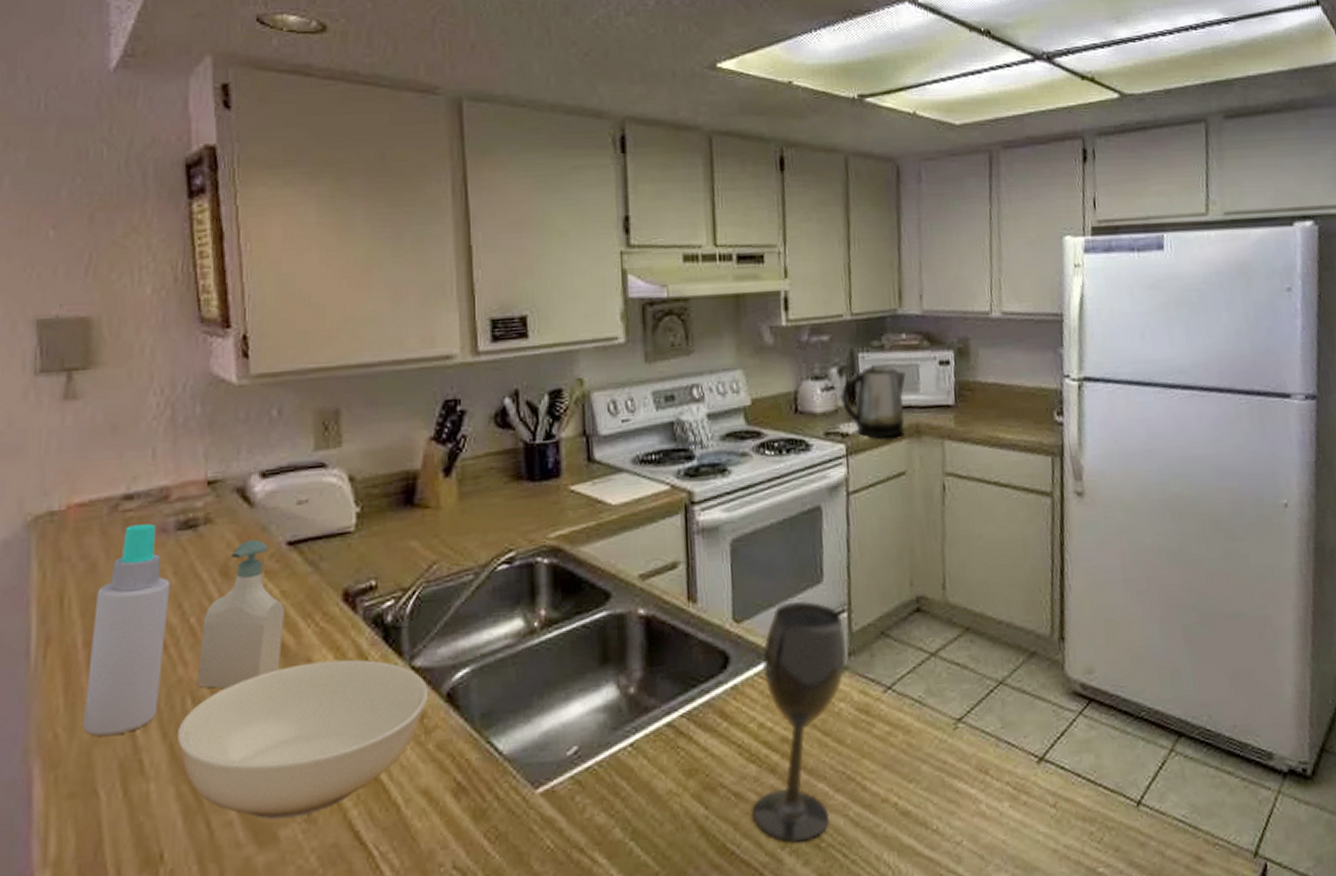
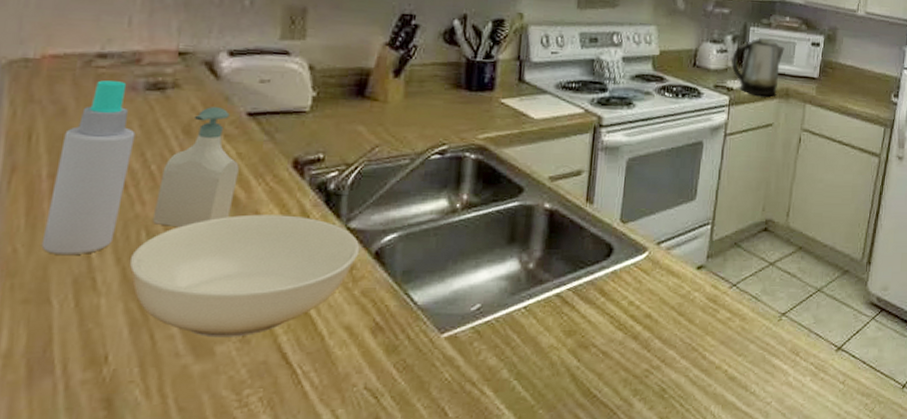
wine glass: present [752,600,847,842] -> none [614,212,707,392]

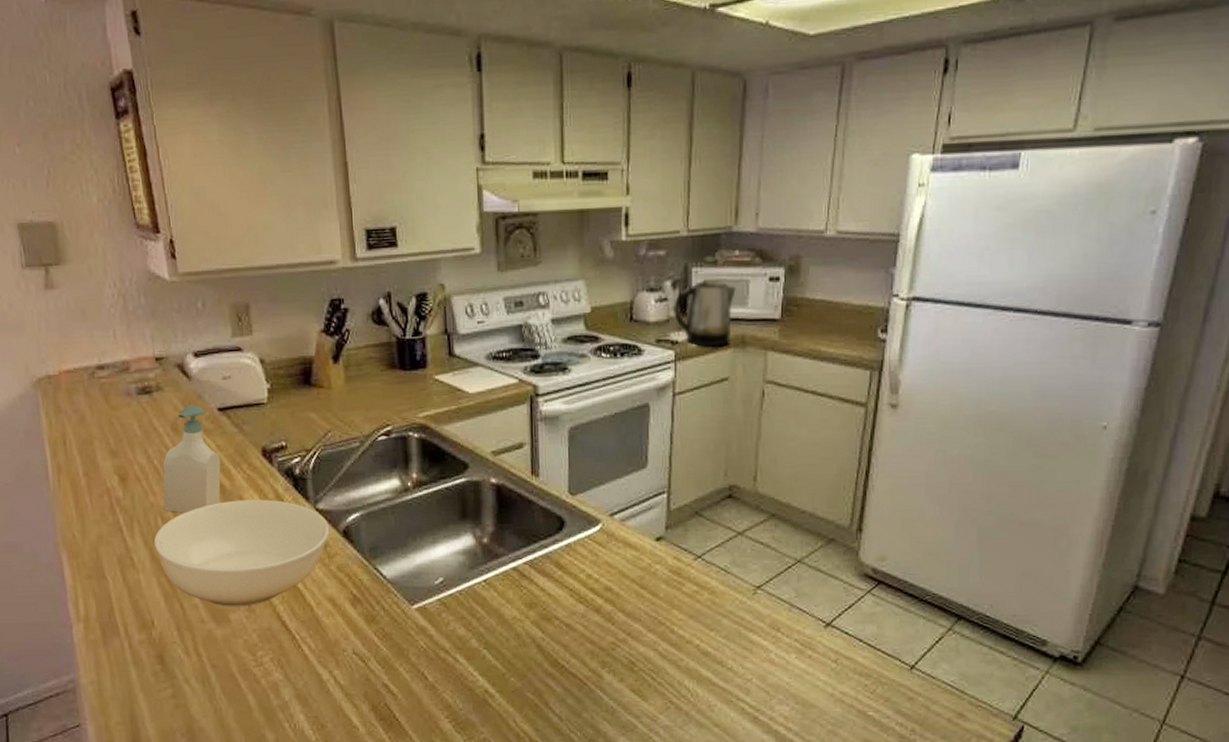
spray bottle: present [41,80,136,256] -> none [87,389,139,540]

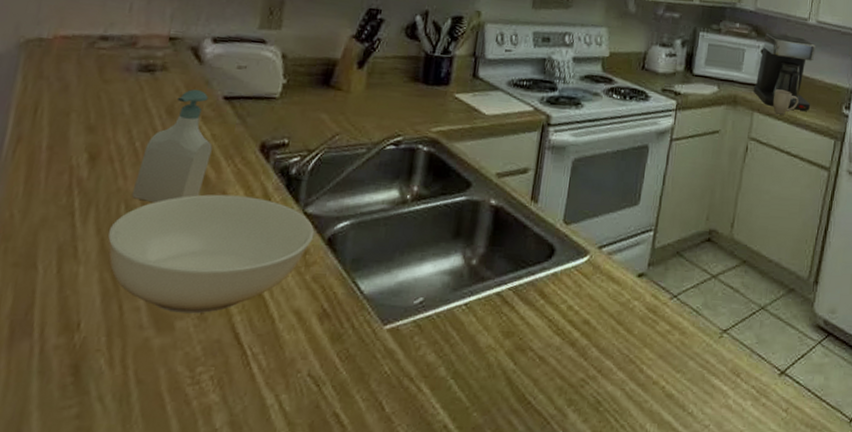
kettle: present [672,280,736,348] -> none [679,44,734,103]
coffee maker: none [764,255,838,342] -> present [753,33,816,111]
mug: none [789,320,821,350] -> present [772,89,799,115]

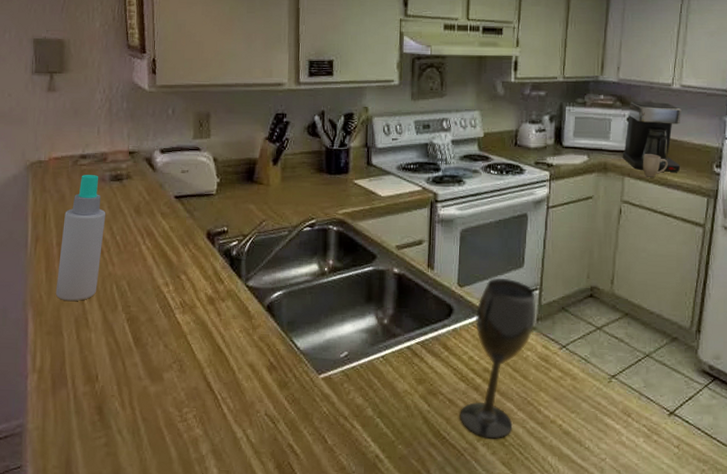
spray bottle: none [34,61,126,224] -> present [55,175,106,302]
bowl: present [107,194,315,314] -> none [107,274,256,368]
soap bottle: present [131,89,213,203] -> none [119,192,172,283]
wine glass: none [550,216,649,404] -> present [459,278,536,439]

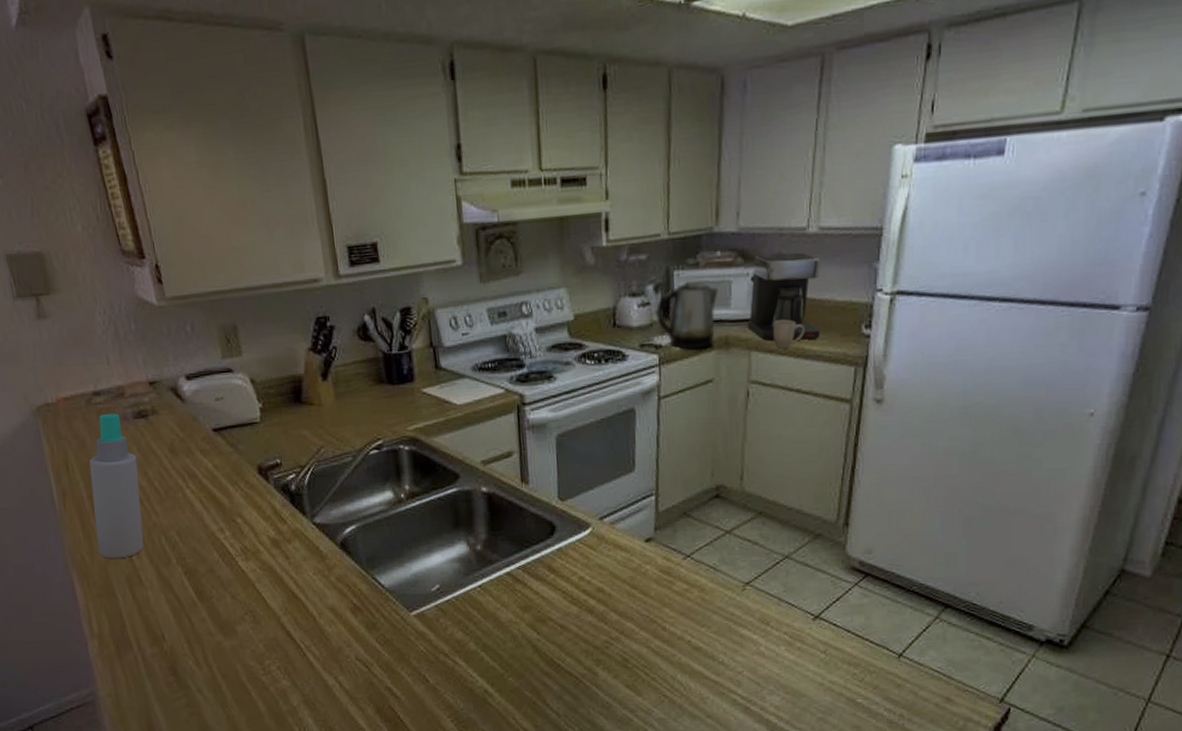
wine glass: present [459,278,536,439] -> none [574,485,654,662]
kettle: none [549,117,600,172] -> present [655,282,718,351]

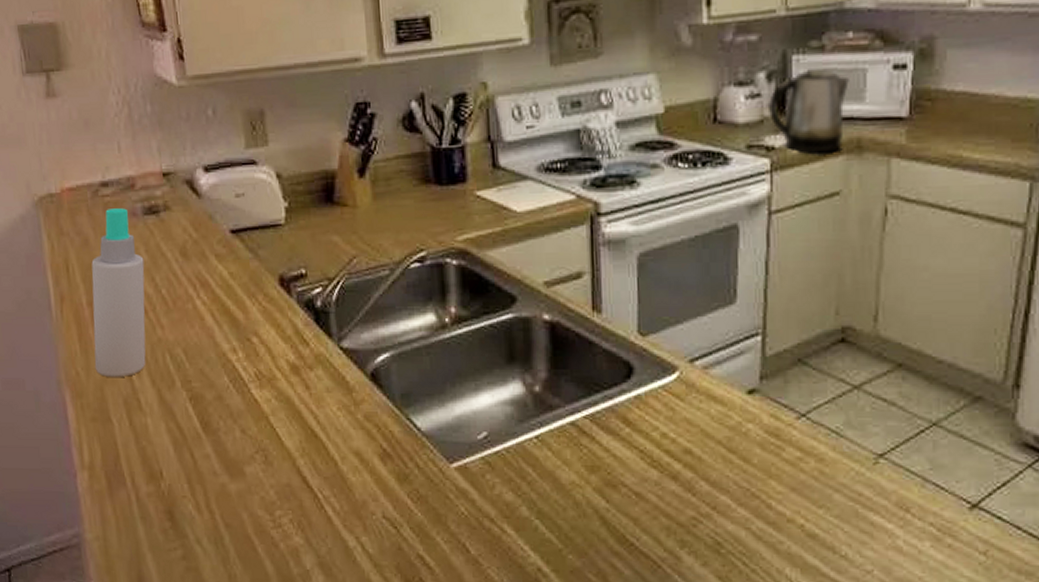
coffee maker: present [747,252,821,341] -> none [886,34,985,146]
mug: present [772,319,805,349] -> none [919,118,963,156]

